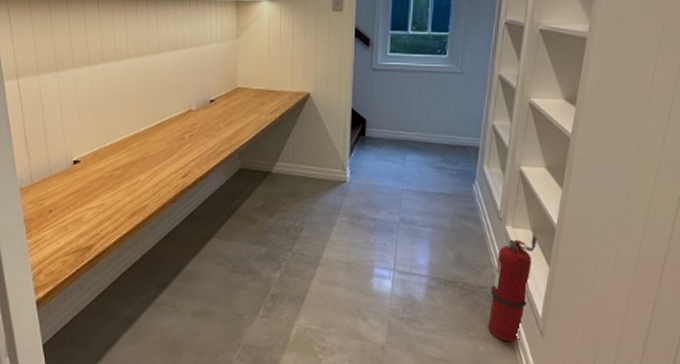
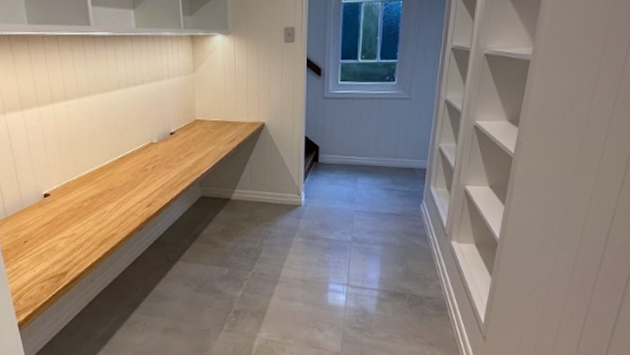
fire extinguisher: present [488,233,538,342] -> none [434,247,481,346]

